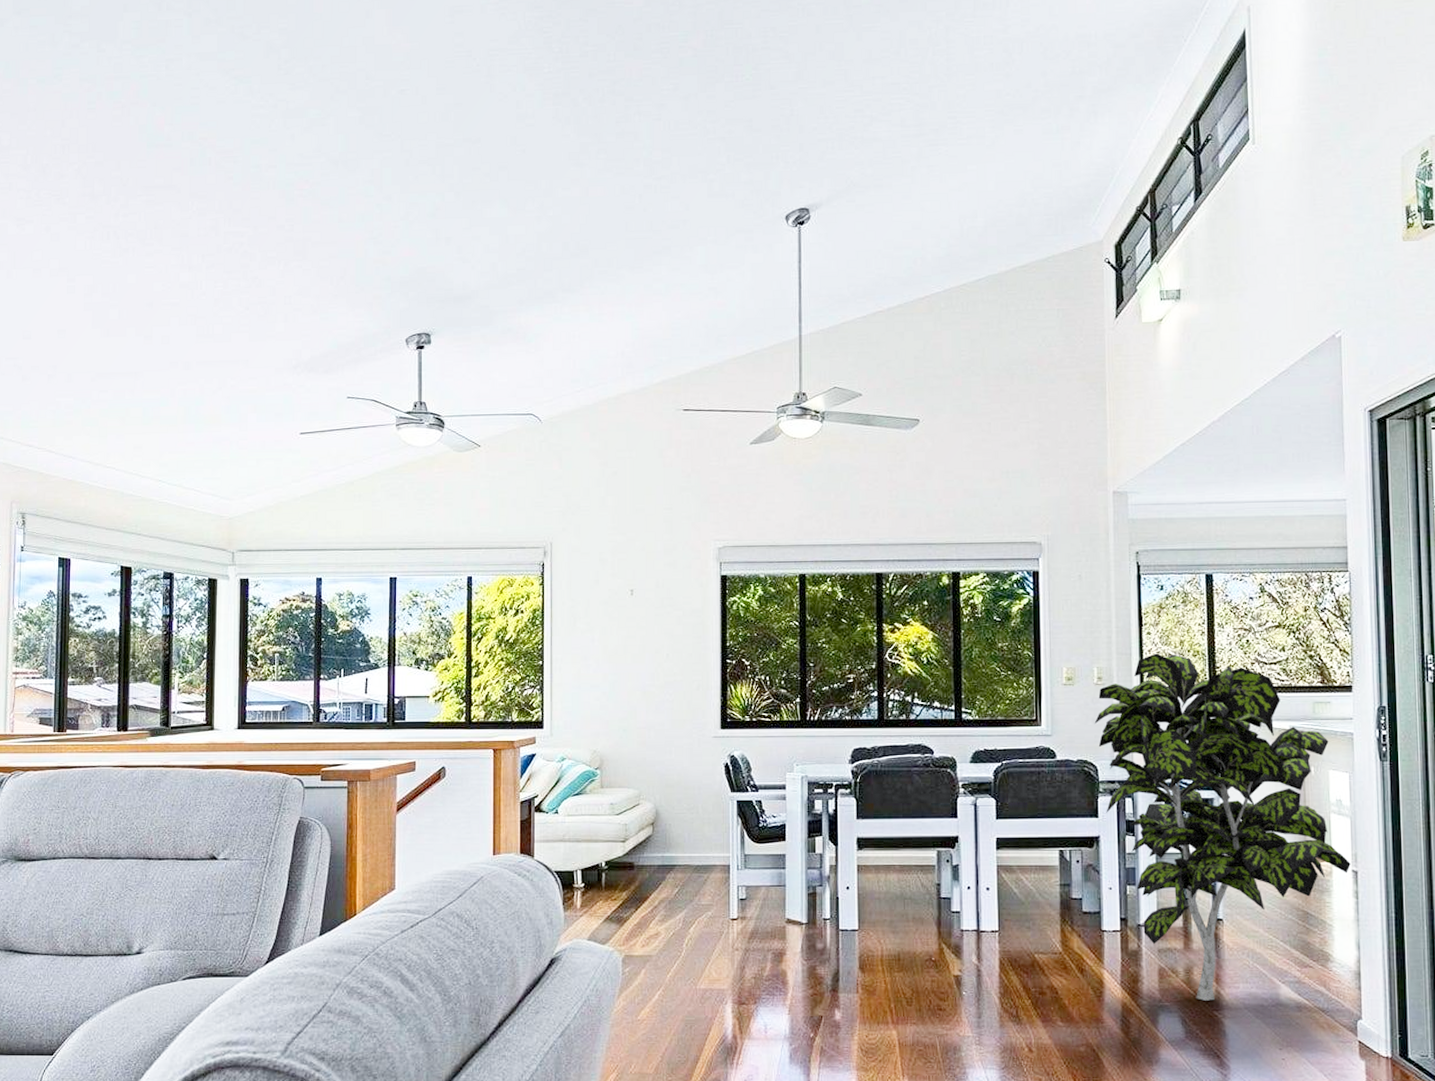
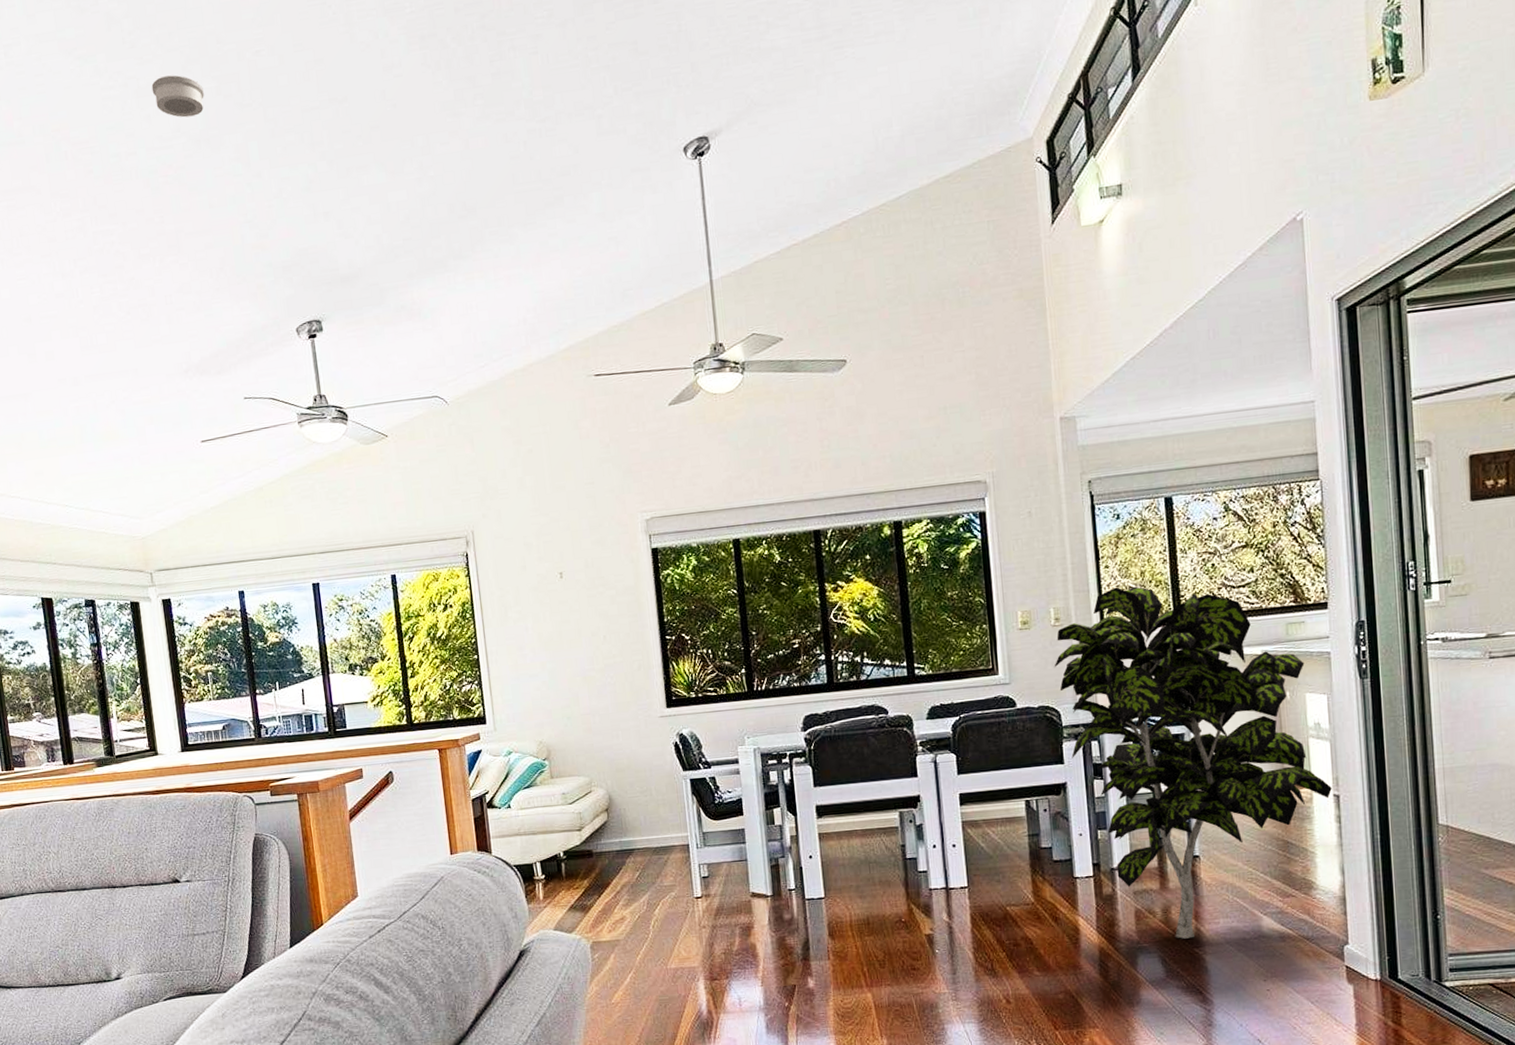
smoke detector: none [299,102,348,140] -> present [151,75,204,118]

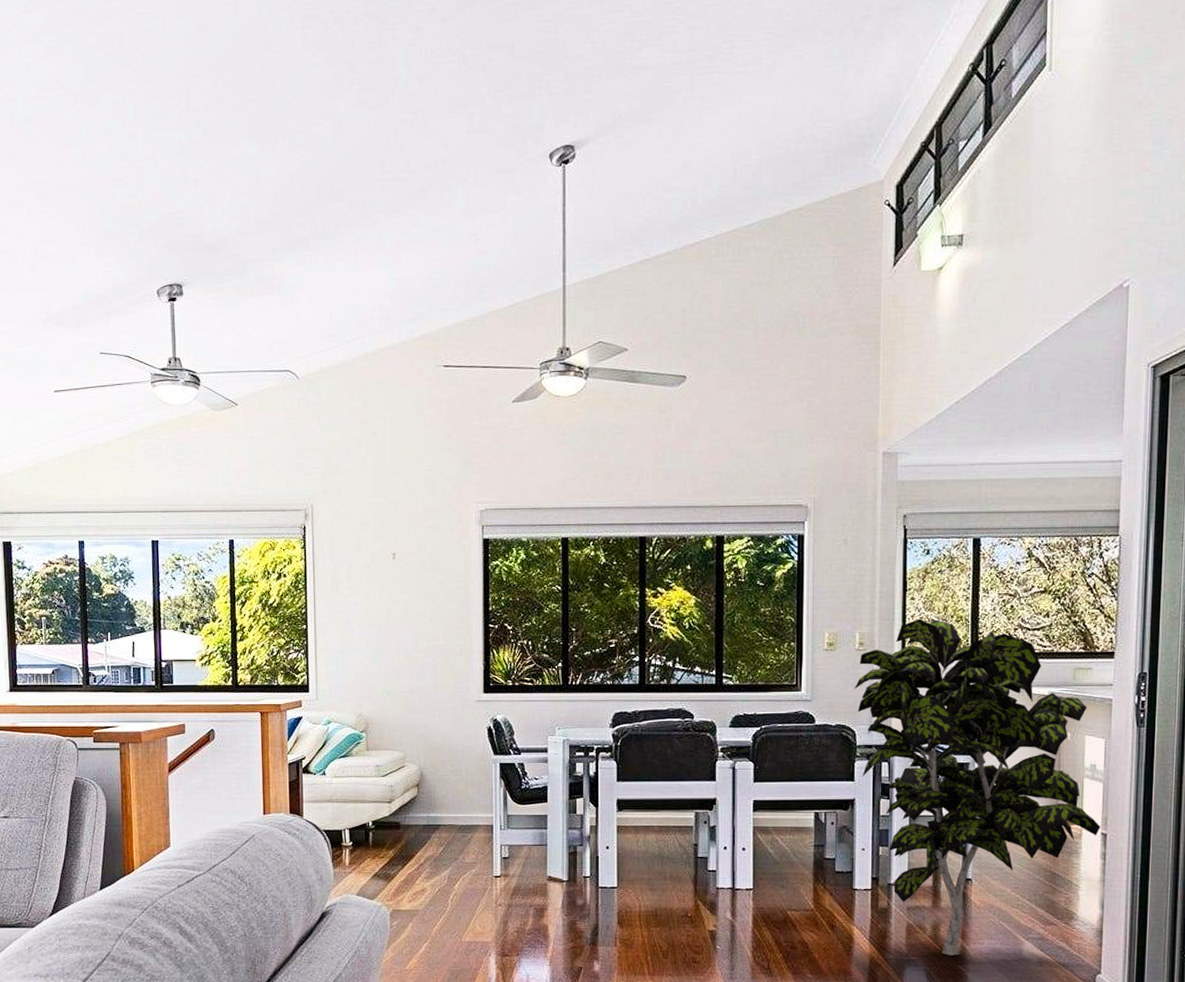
smoke detector: present [151,75,204,118] -> none [34,27,86,71]

